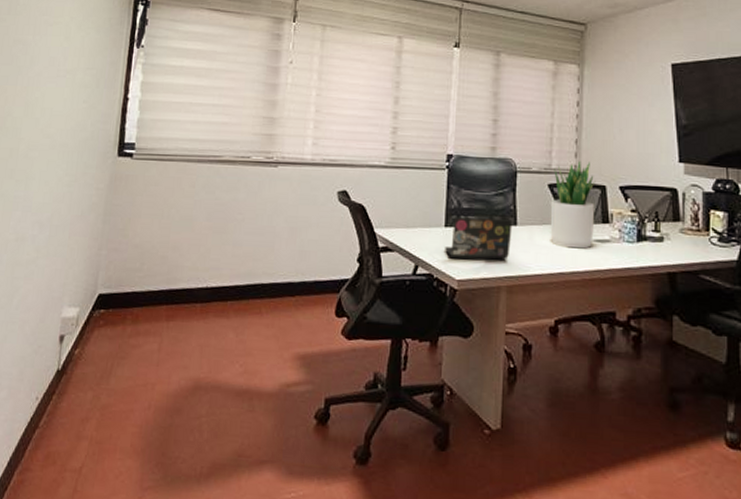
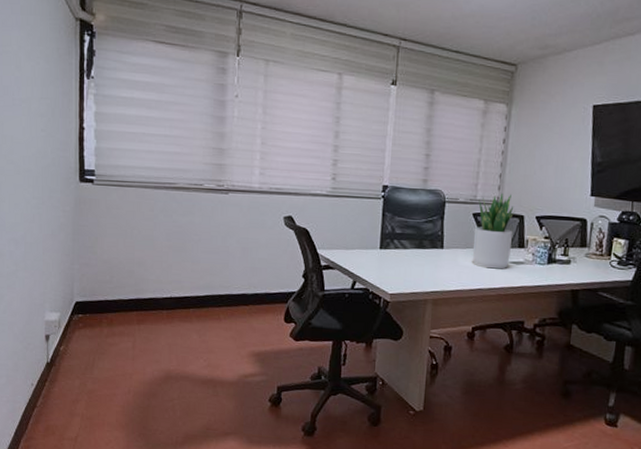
laptop: present [445,217,513,261] -> none [379,241,440,278]

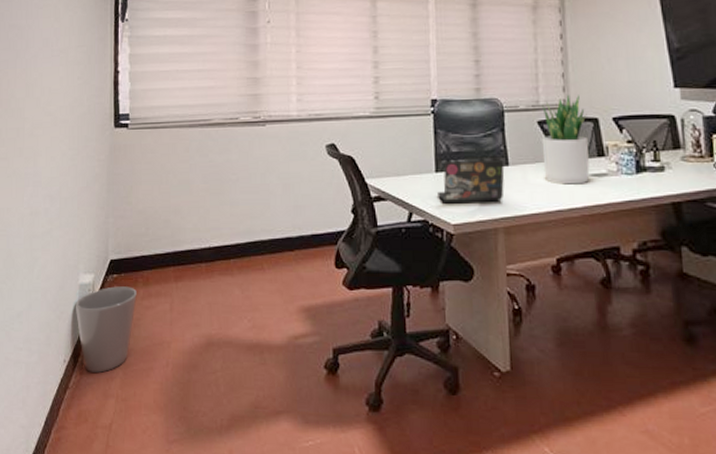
trash can: none [41,324,101,396] -> present [75,286,137,374]
laptop: none [379,241,440,278] -> present [438,160,505,204]

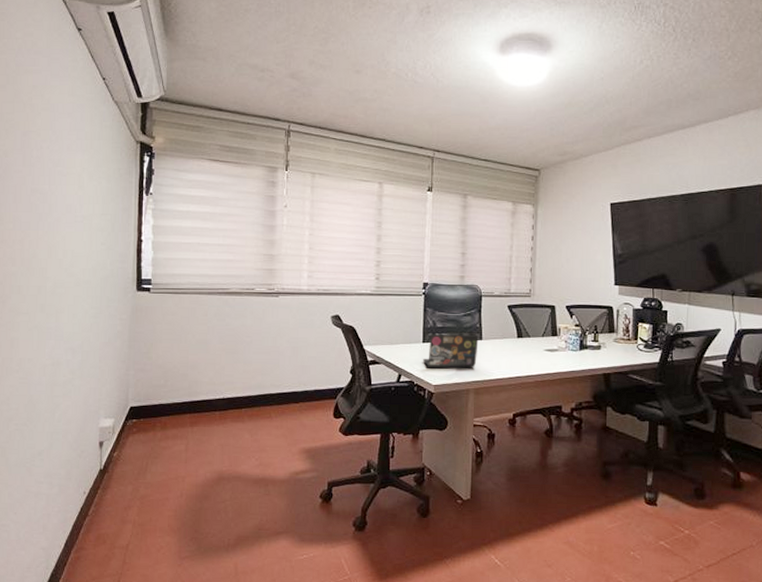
trash can: present [75,286,137,374] -> none [95,429,155,503]
planter: present [541,94,590,185] -> none [509,285,547,357]

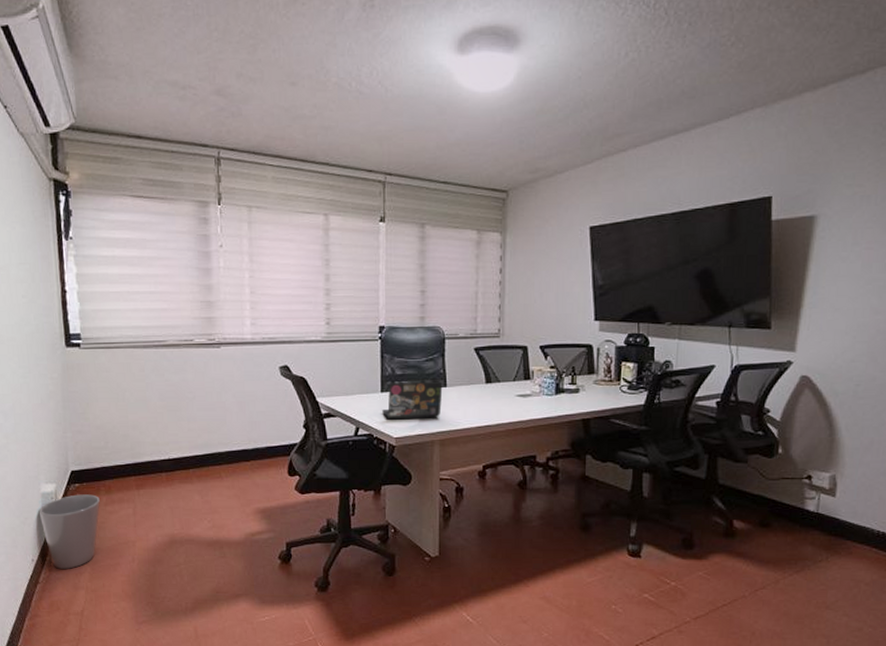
trash can: none [95,429,155,503] -> present [39,494,100,570]

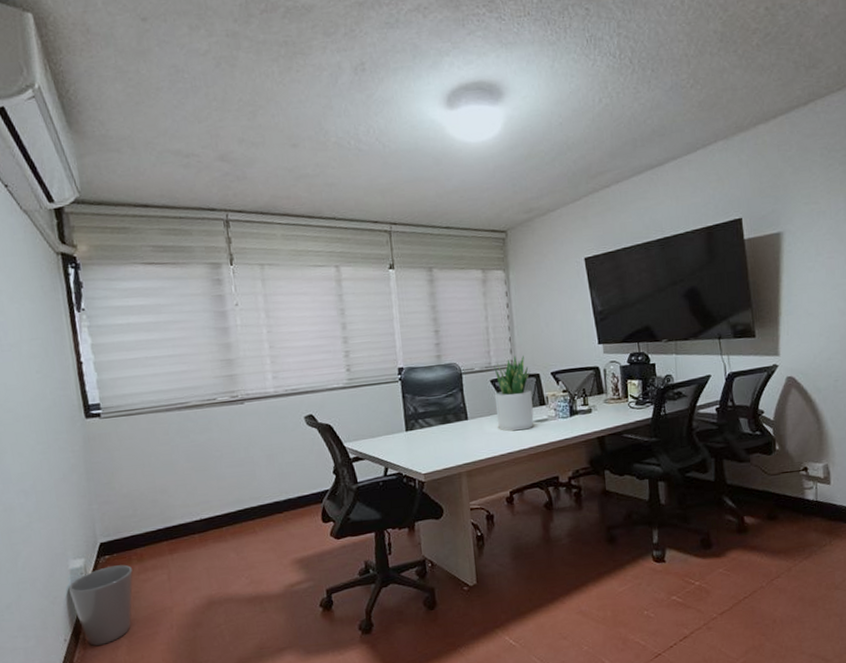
laptop: present [382,382,443,420] -> none [409,416,465,457]
planter: none [477,324,518,404] -> present [494,355,534,432]

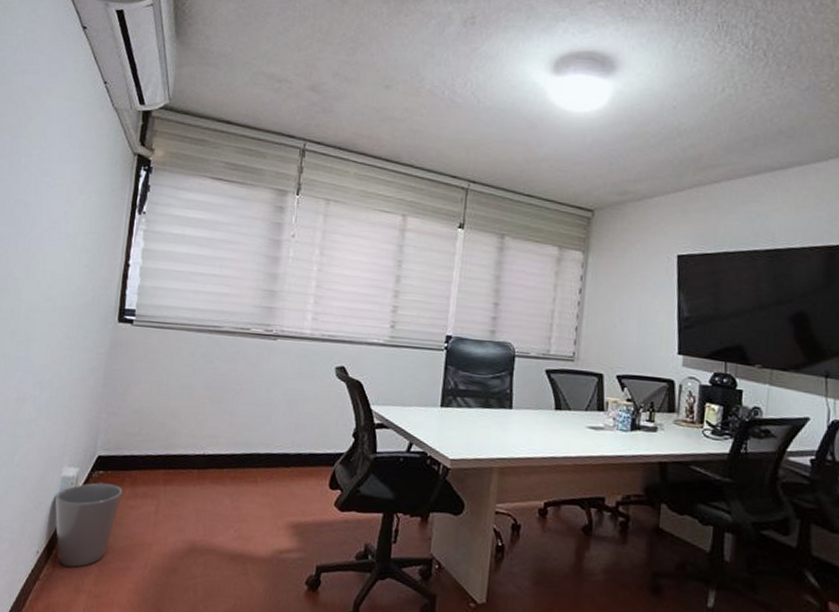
planter: present [494,355,534,432] -> none [545,347,593,435]

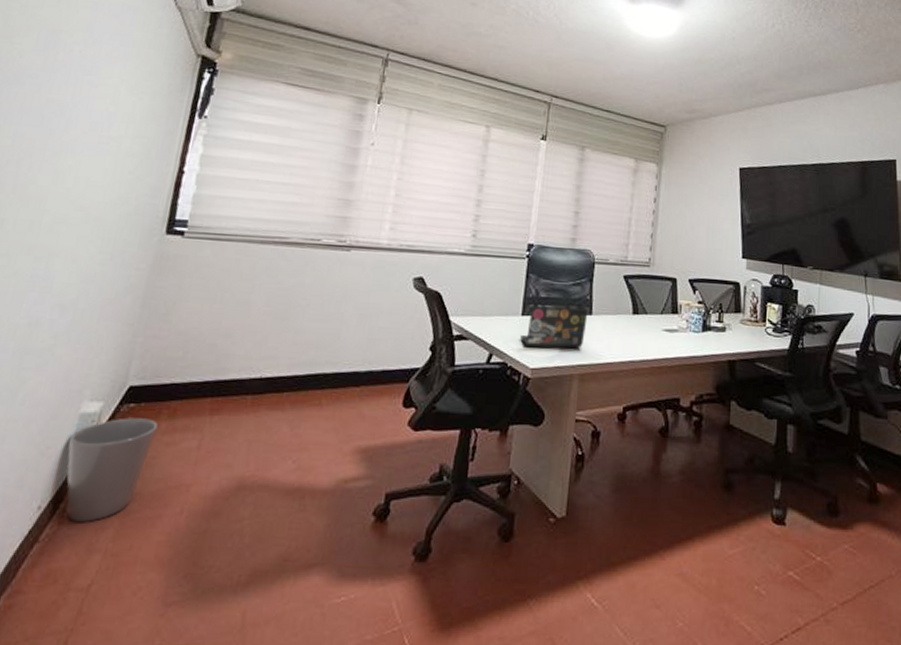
laptop: none [440,398,508,442] -> present [520,306,588,349]

